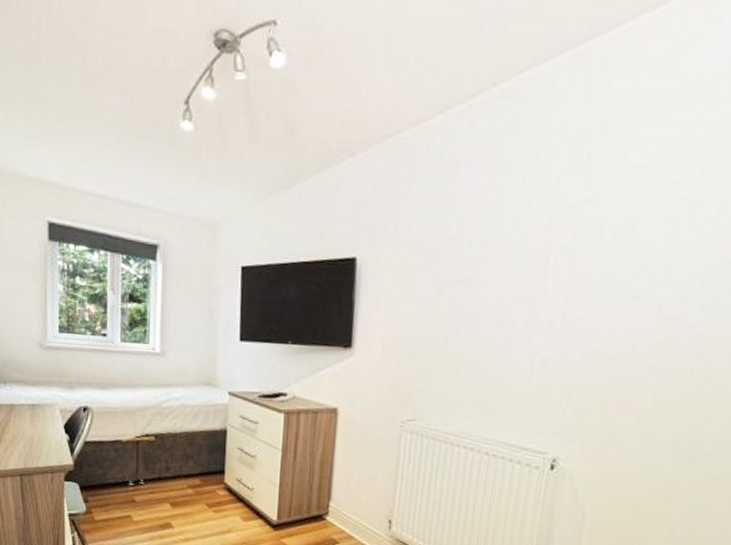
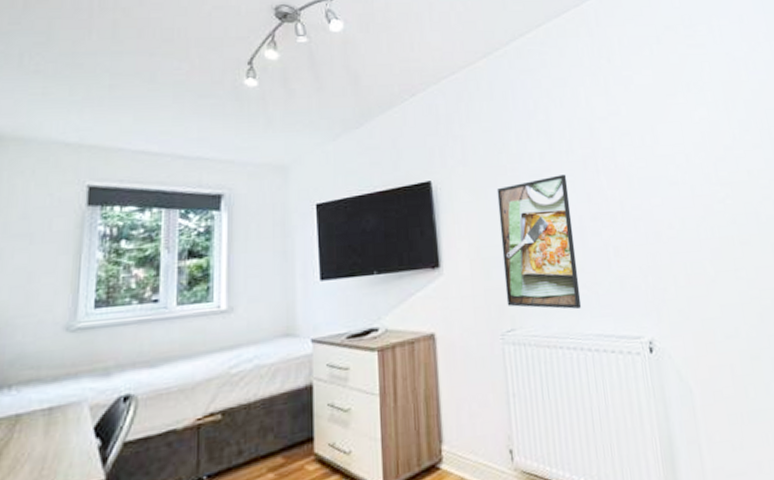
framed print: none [412,269,508,414] -> present [496,174,582,310]

